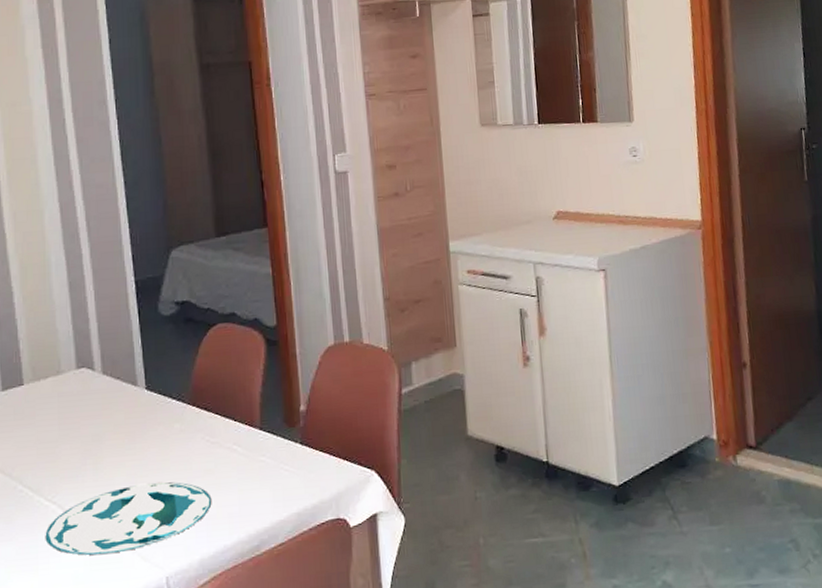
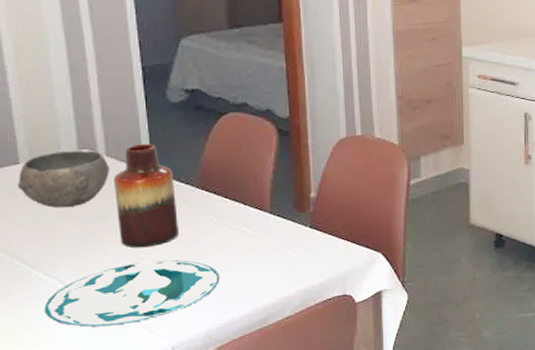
bowl: none [22,369,106,429] -> present [17,150,109,208]
vase: none [110,360,171,470] -> present [114,144,179,248]

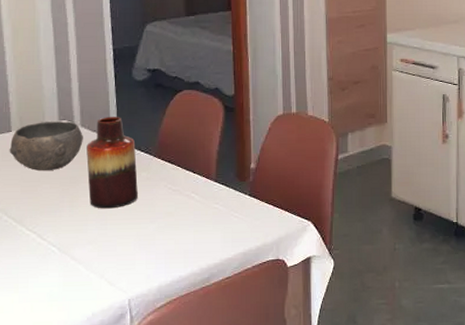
plate: present [44,260,220,327] -> none [25,220,171,278]

